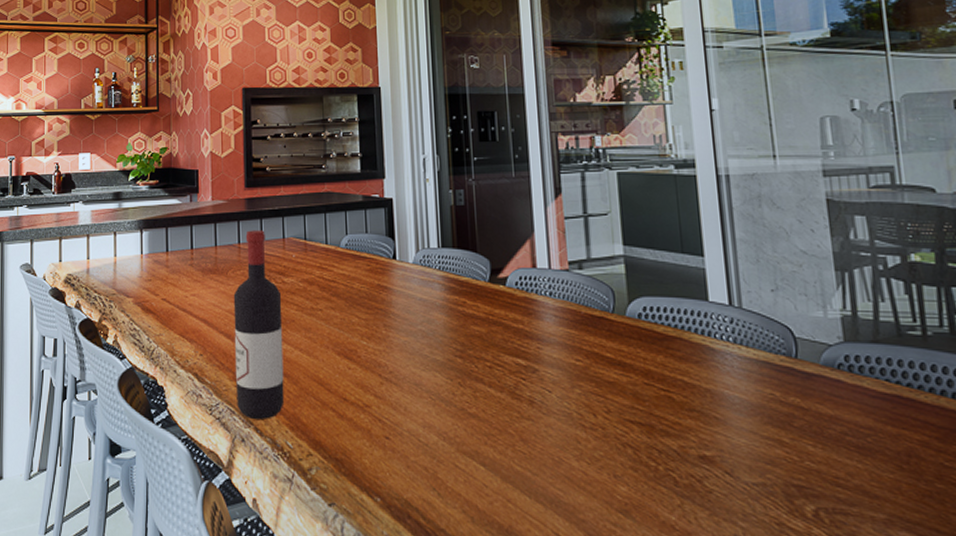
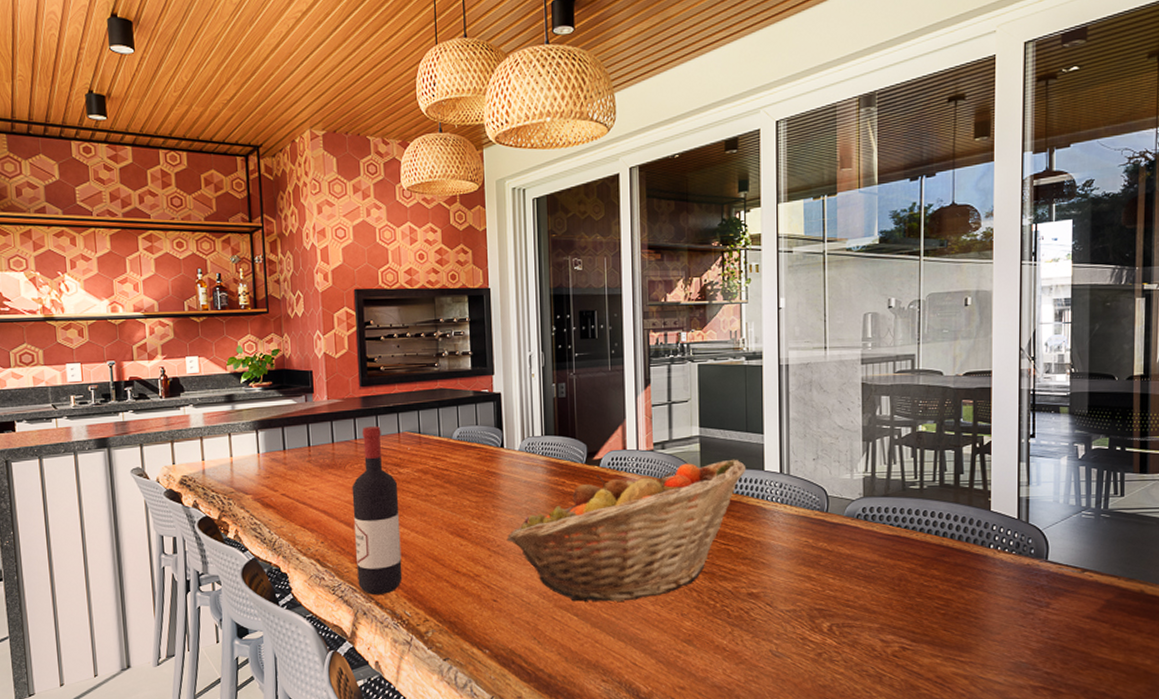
fruit basket: none [400,285,686,453] -> present [506,459,747,602]

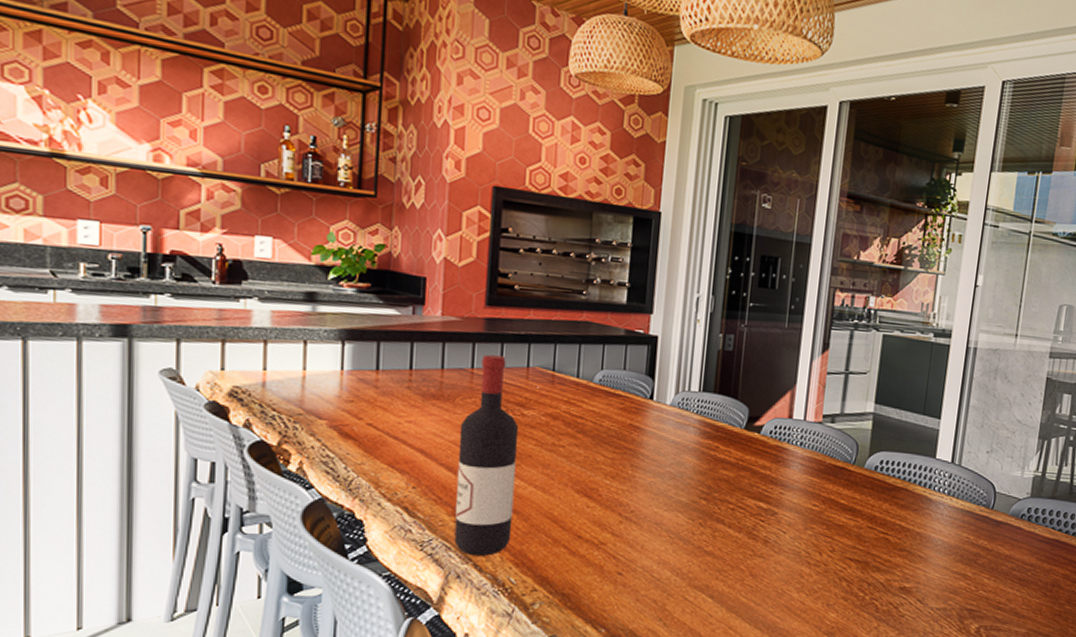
fruit basket: present [506,459,747,602] -> none [642,441,918,586]

